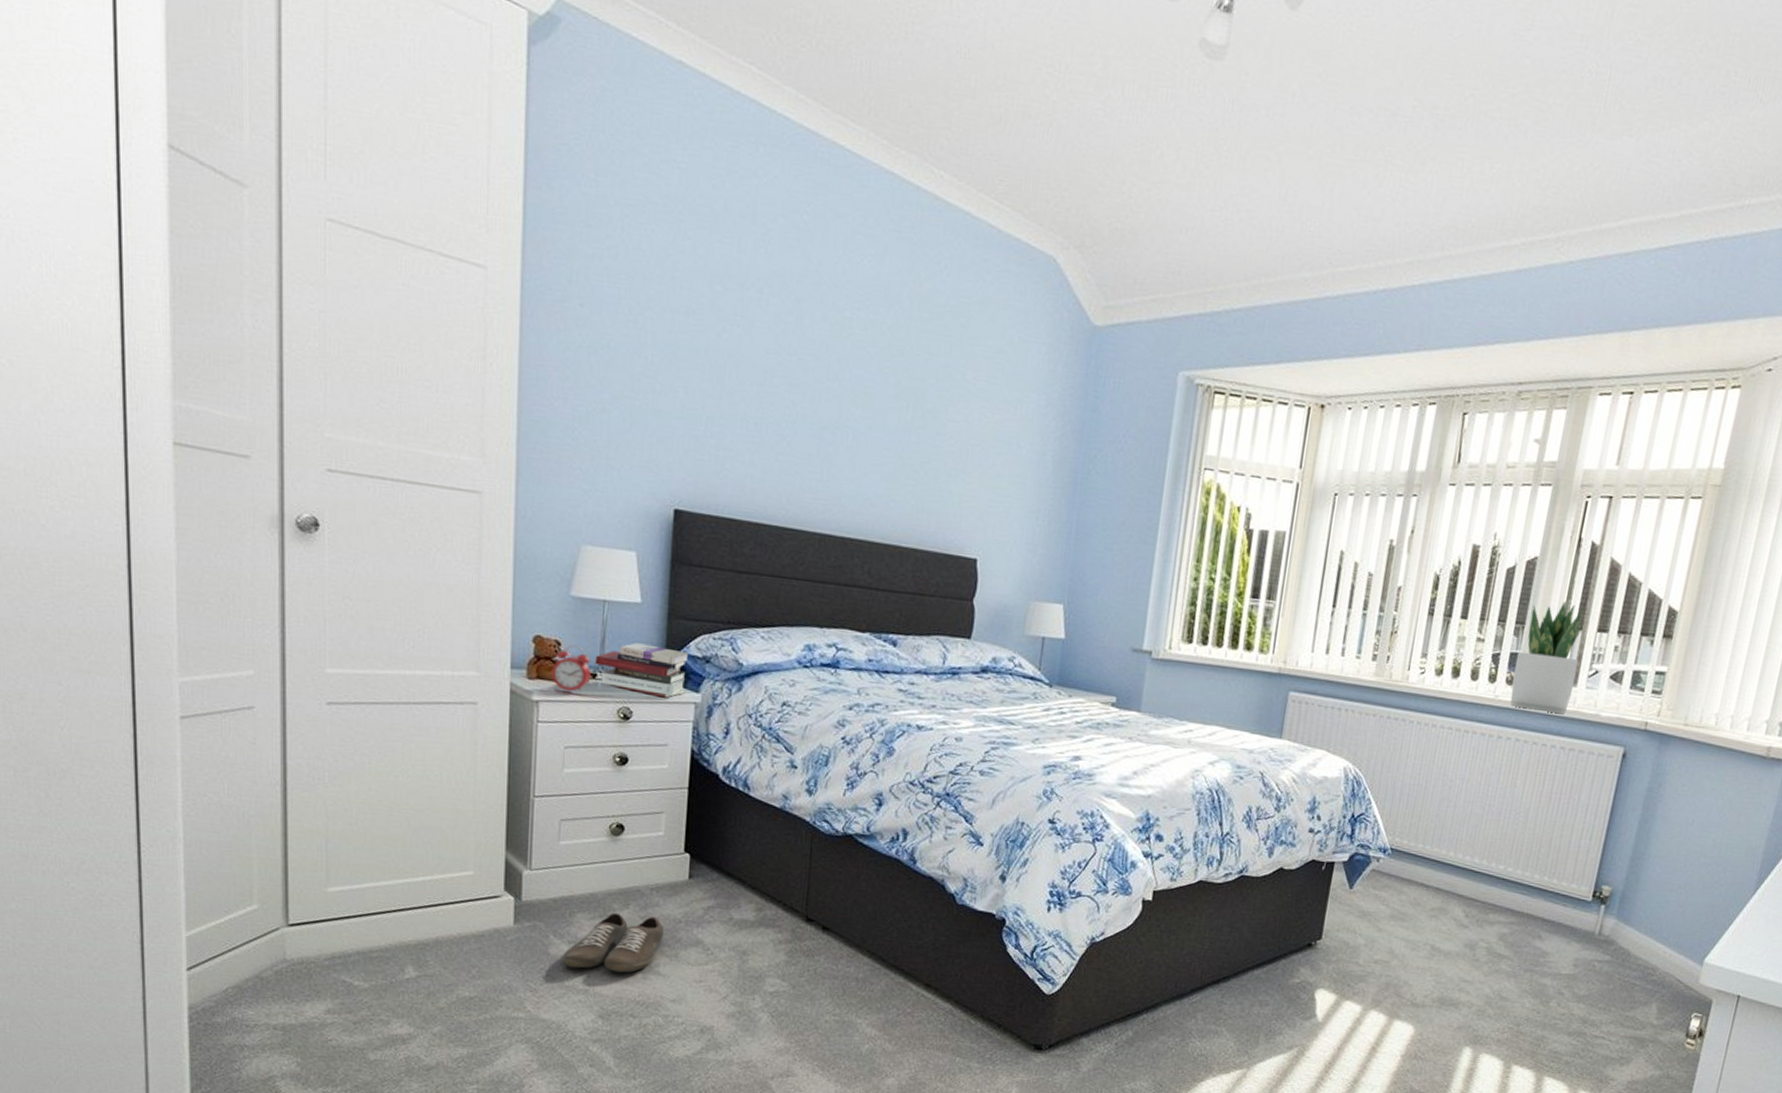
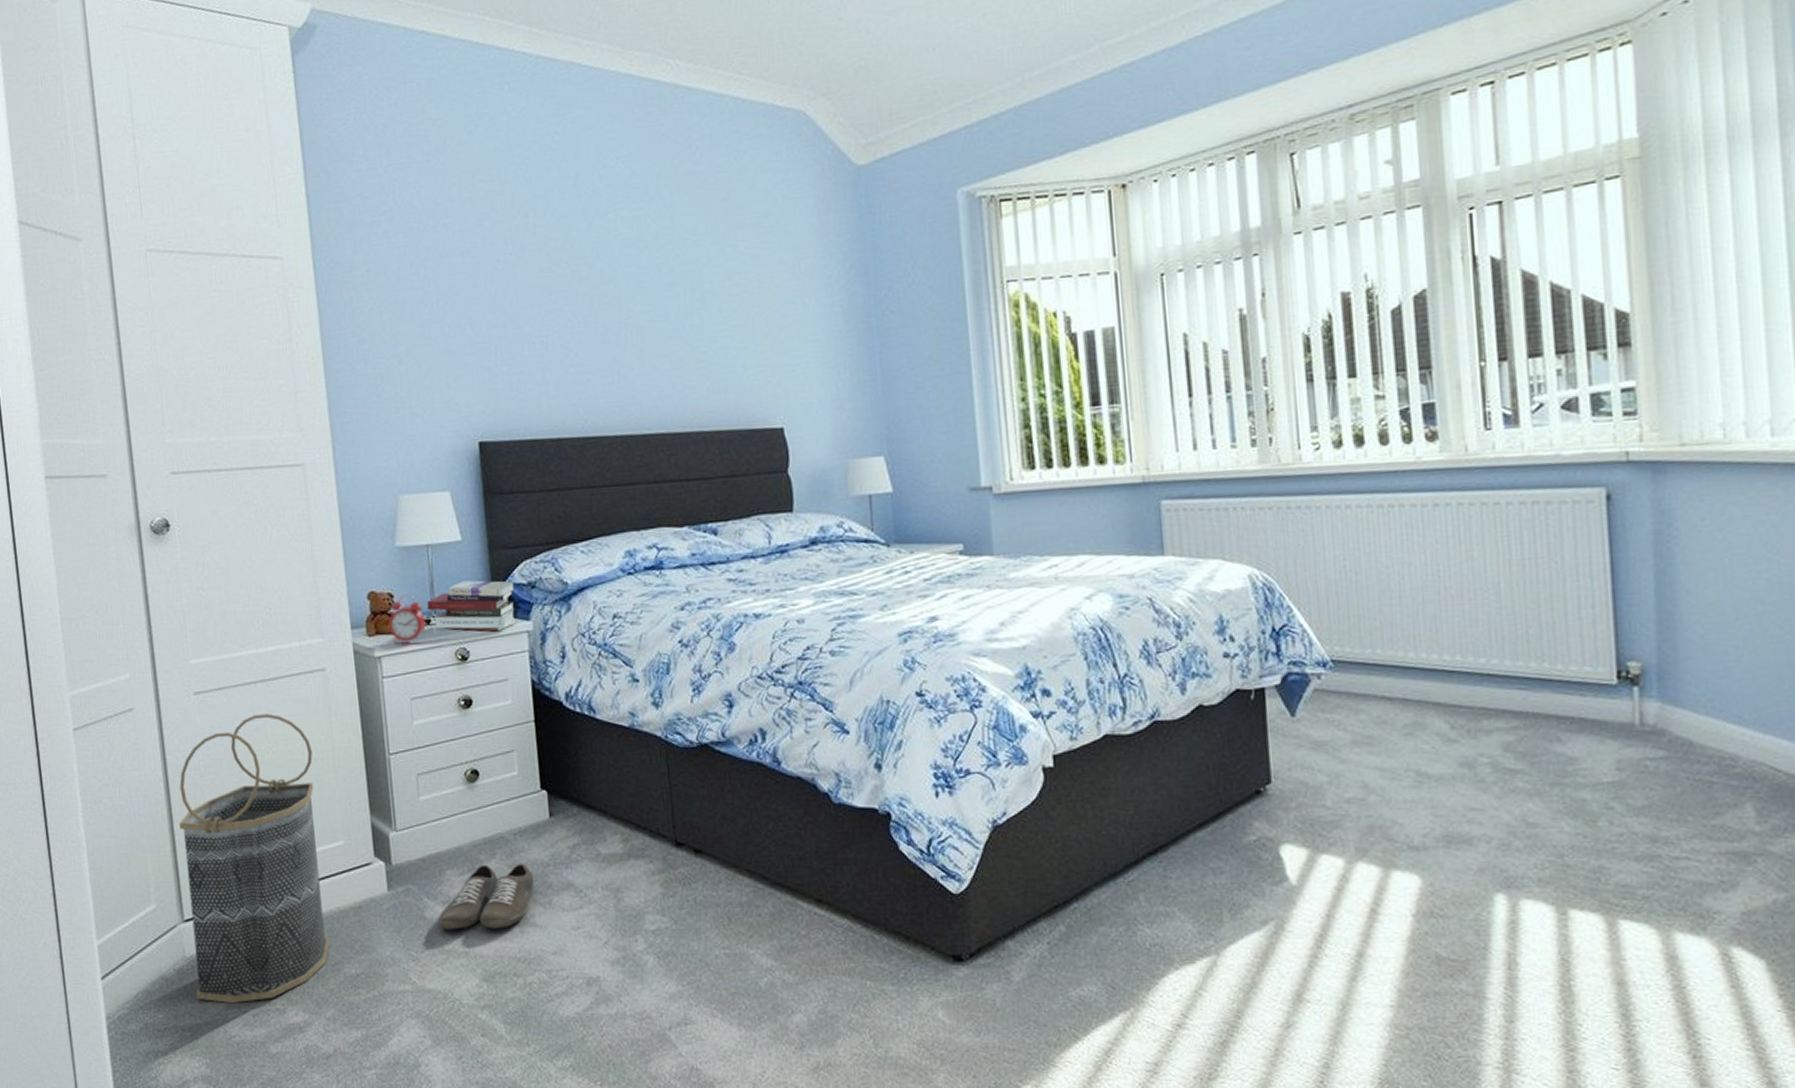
basket: none [293,735,452,1010] -> present [179,713,329,1003]
planter: present [1510,601,1584,715] -> none [1430,332,1517,467]

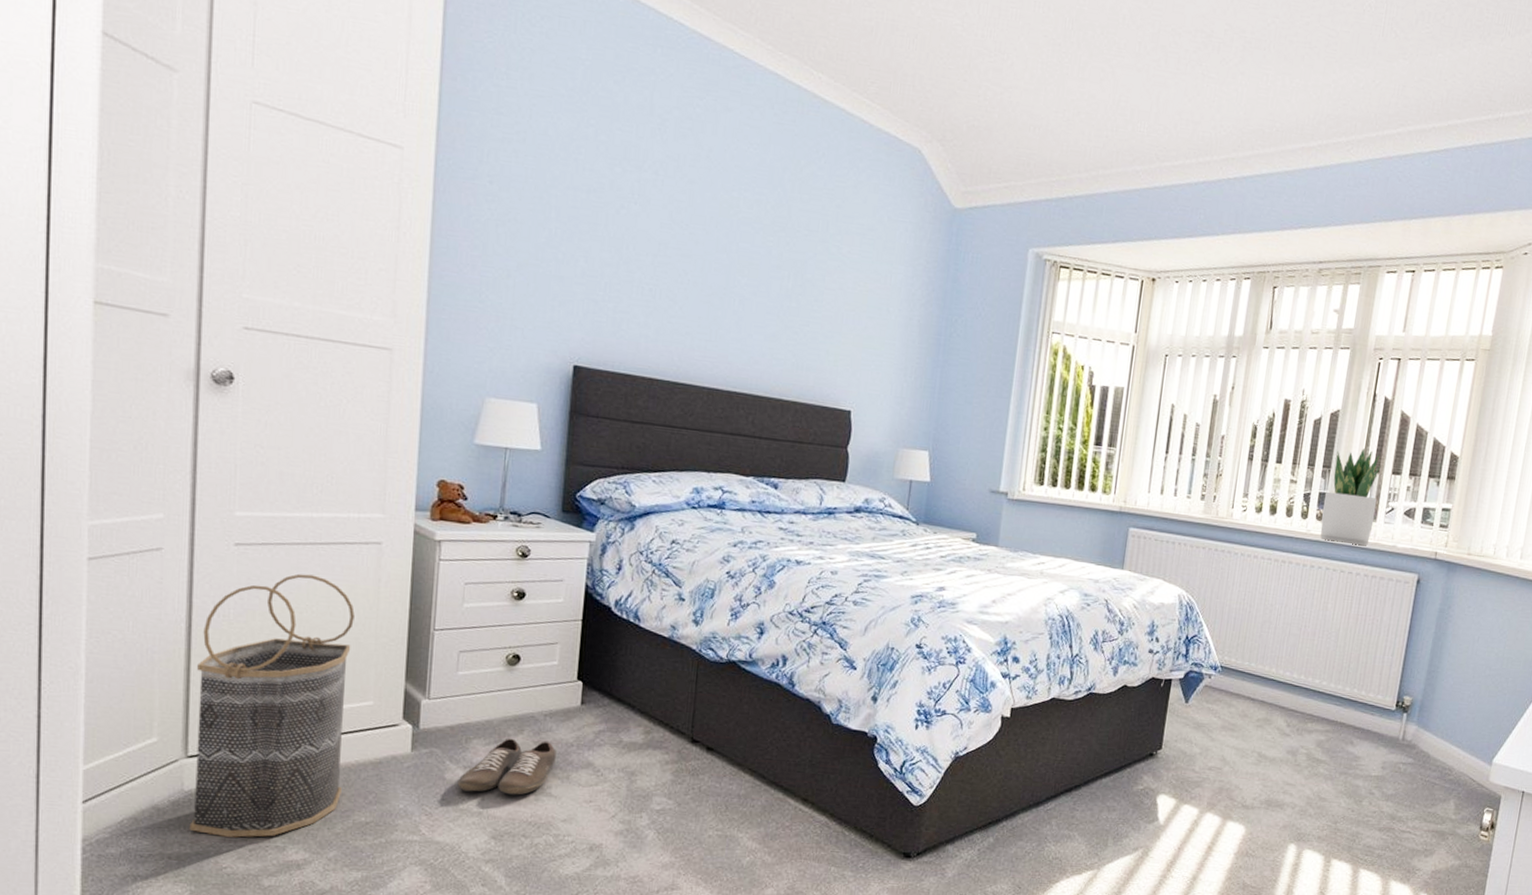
alarm clock: present [388,594,426,643] -> none [454,488,492,534]
books: present [426,580,516,632] -> none [495,486,585,537]
planter: none [1430,332,1517,467] -> present [1320,448,1380,546]

